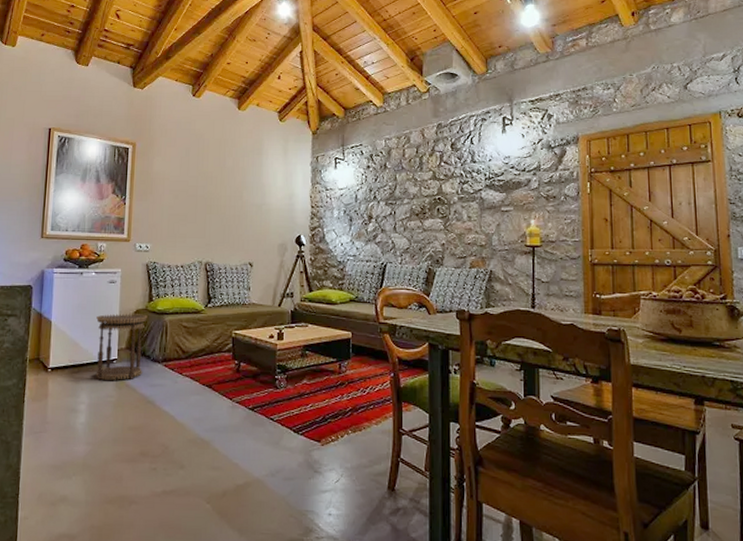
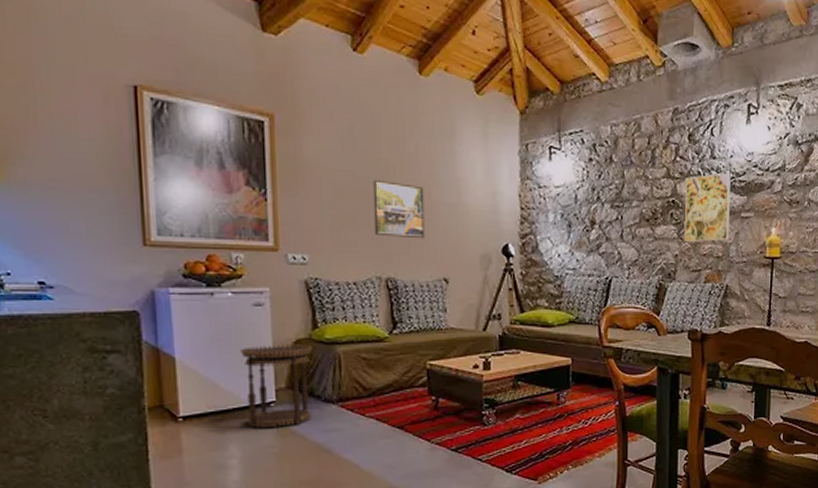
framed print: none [199,188,237,232] -> present [373,180,425,239]
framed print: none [450,173,491,233] -> present [685,172,731,243]

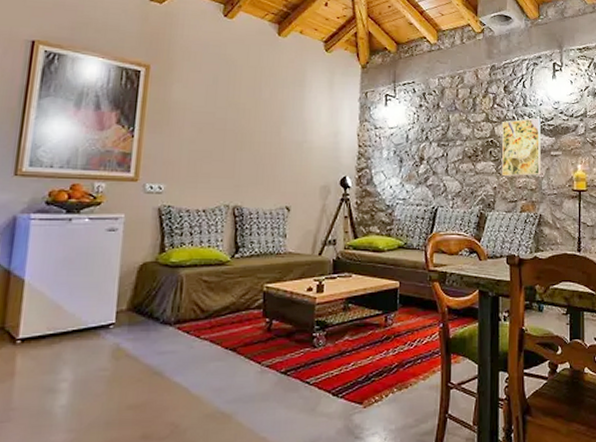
side table: present [240,344,313,428] -> none [84,268,158,350]
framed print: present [373,180,425,239] -> none [226,121,275,172]

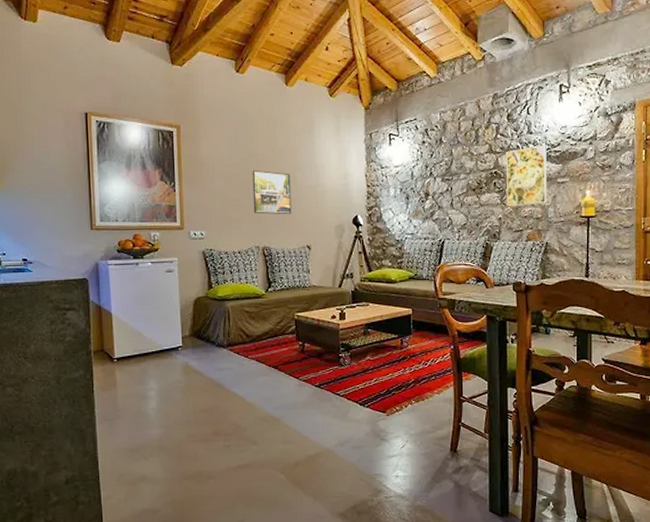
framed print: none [226,121,275,172] -> present [252,170,292,215]

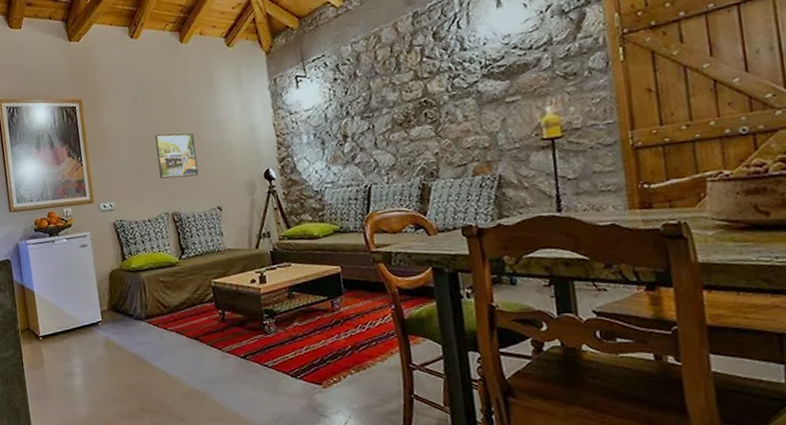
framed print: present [506,145,547,207] -> none [436,60,495,139]

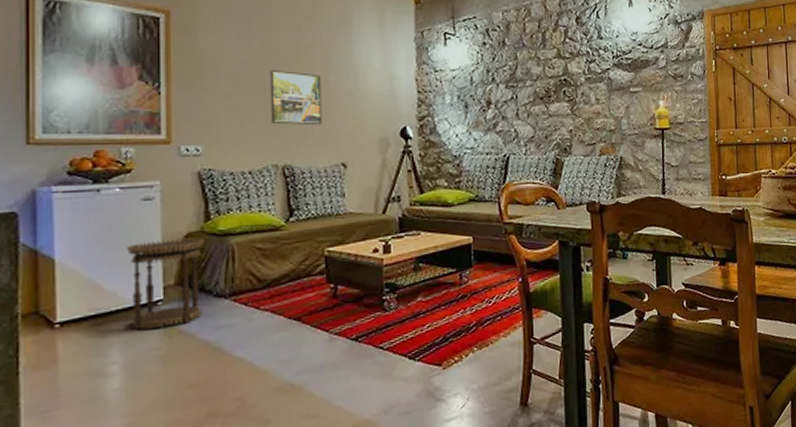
side table: none [75,274,128,343] -> present [127,237,204,330]

